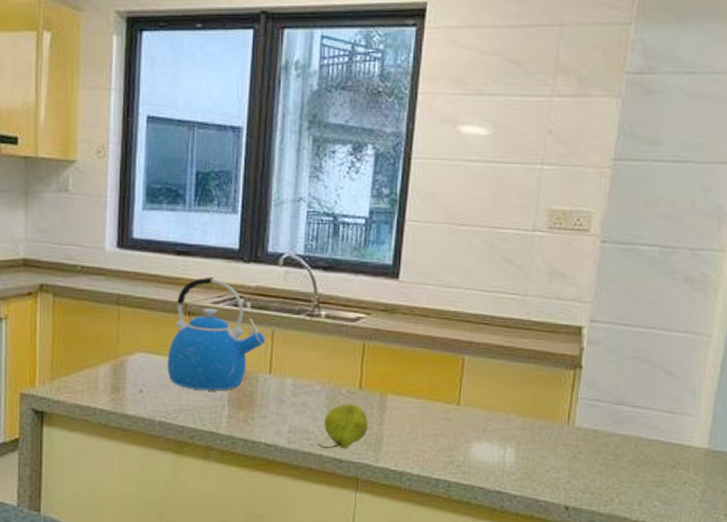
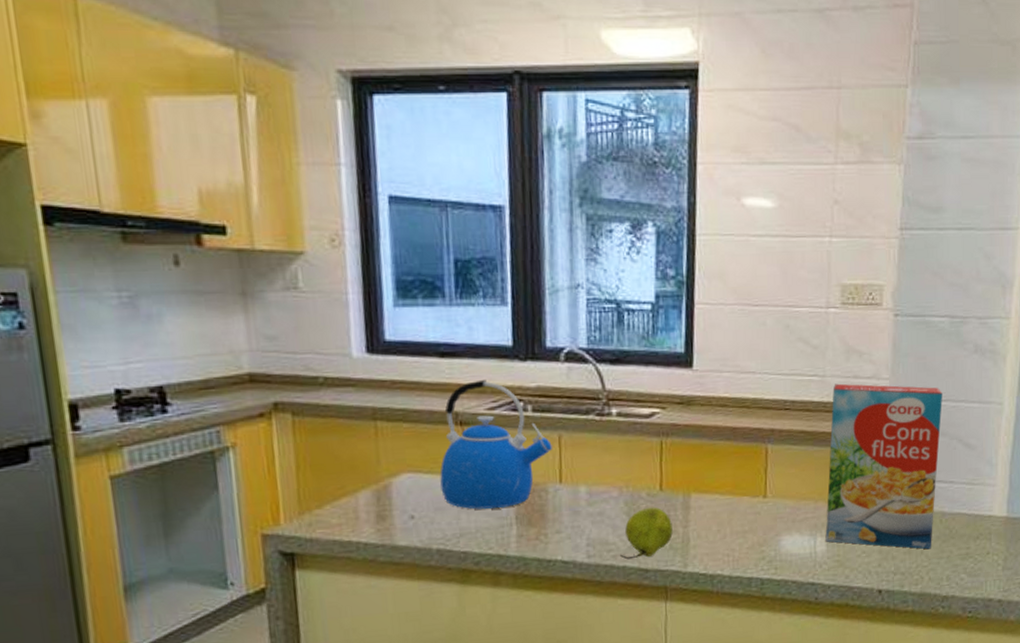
cereal box: none [515,303,647,472] -> present [825,383,942,550]

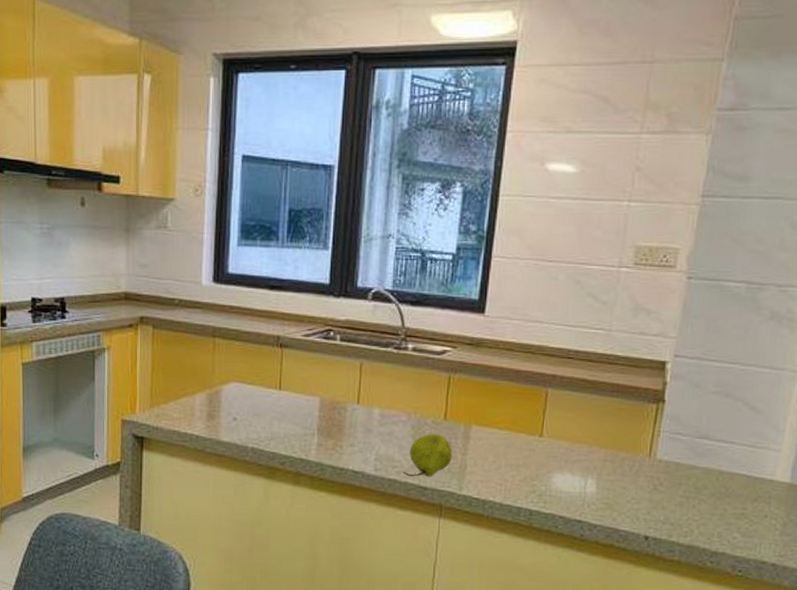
kettle: present [440,379,552,509] -> none [260,310,354,419]
cereal box: present [825,383,942,550] -> none [596,338,731,505]

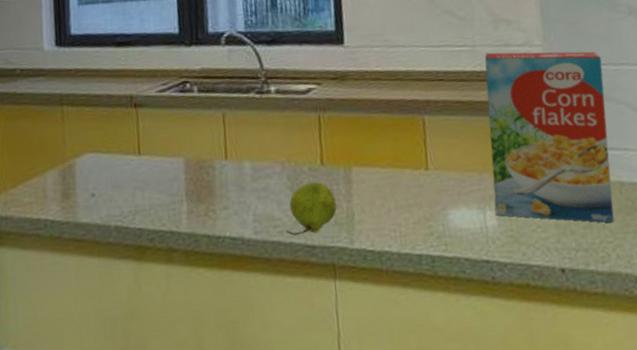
cereal box: none [596,338,731,505] -> present [484,51,614,223]

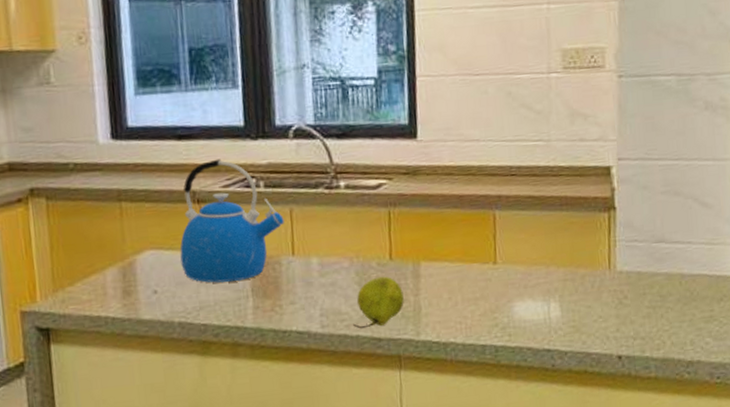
kettle: none [117,64,217,187] -> present [180,158,284,283]
cereal box: present [484,51,614,223] -> none [558,146,674,313]

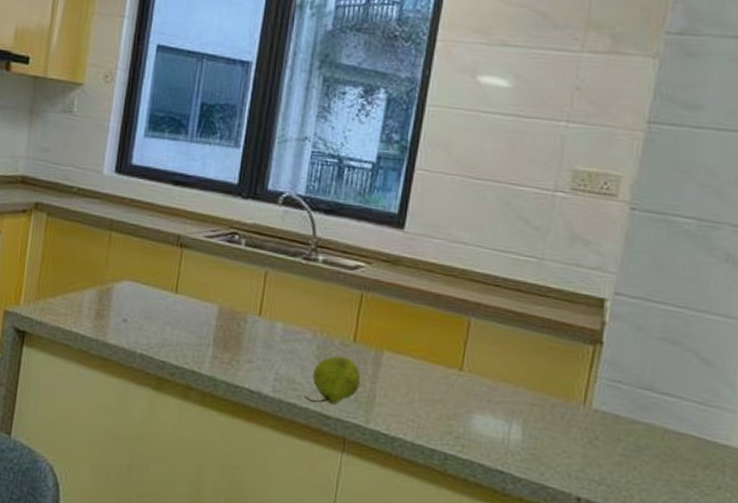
kettle: present [180,158,284,283] -> none [153,209,258,329]

